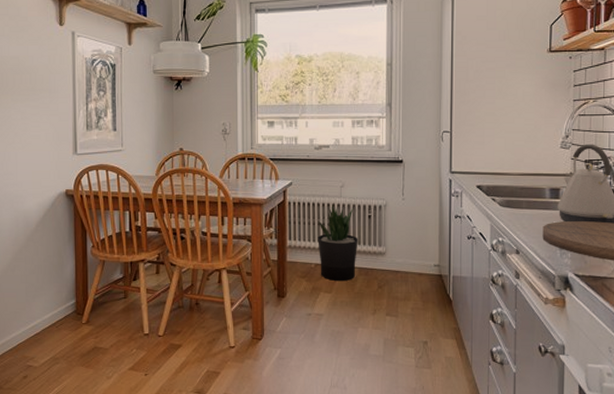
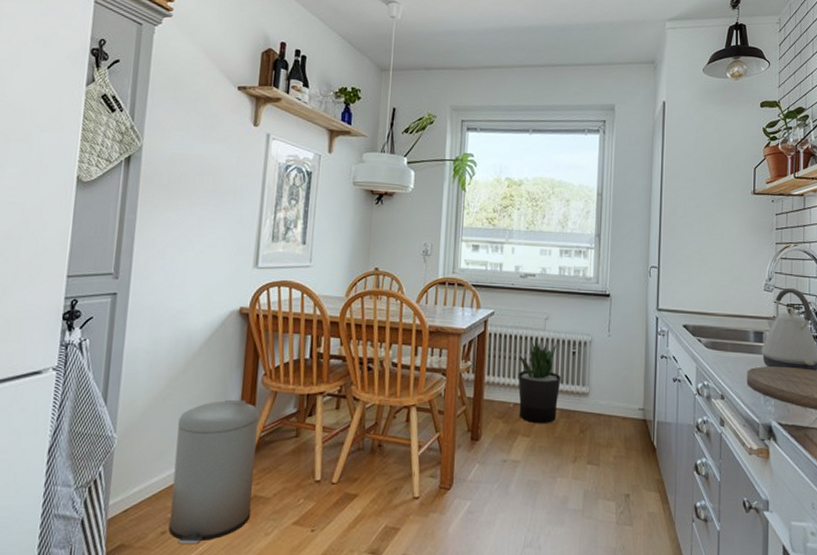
pedal bin: none [25,268,94,386] -> present [168,399,260,545]

